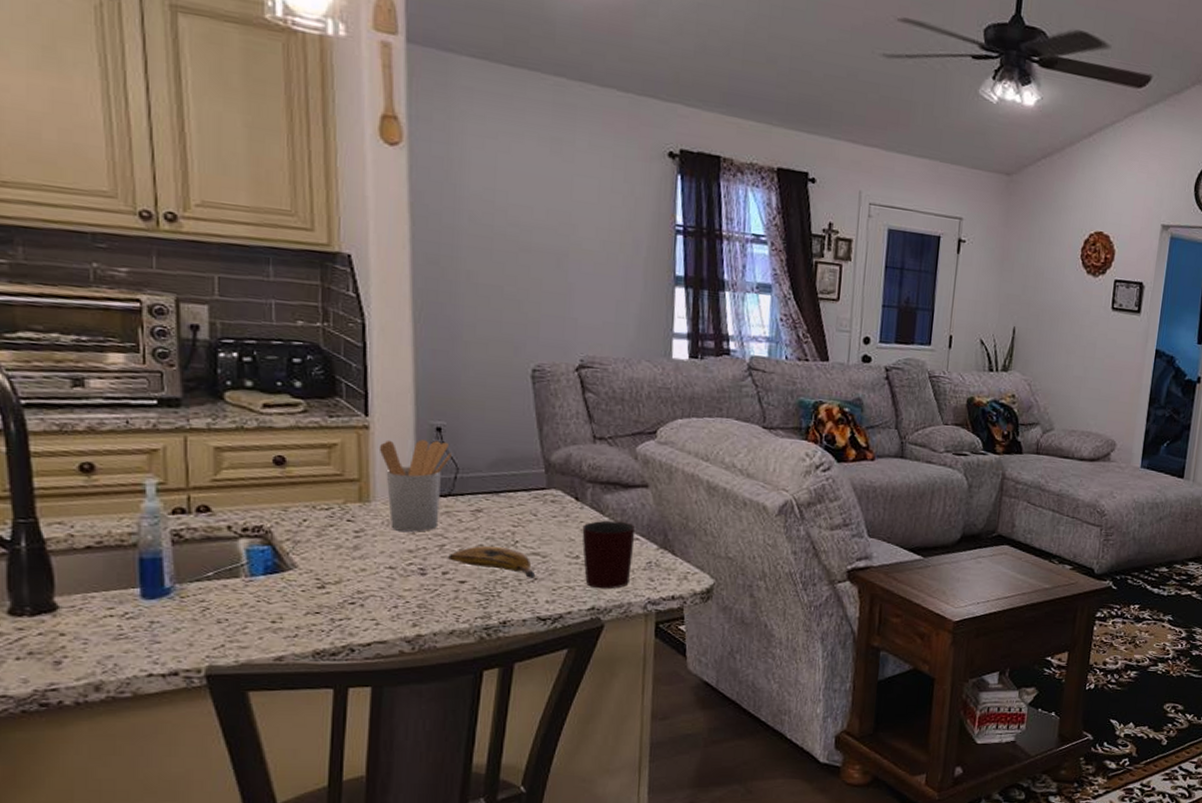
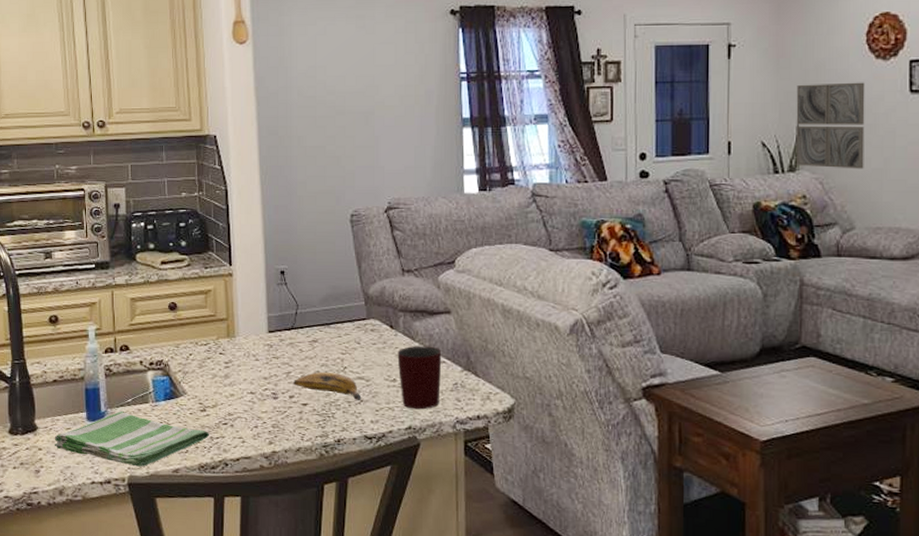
dish towel: none [86,587,330,655] -> present [54,411,210,467]
utensil holder: present [379,439,451,532] -> none [240,282,292,362]
wall art: none [1010,288,1076,376] -> present [796,82,865,169]

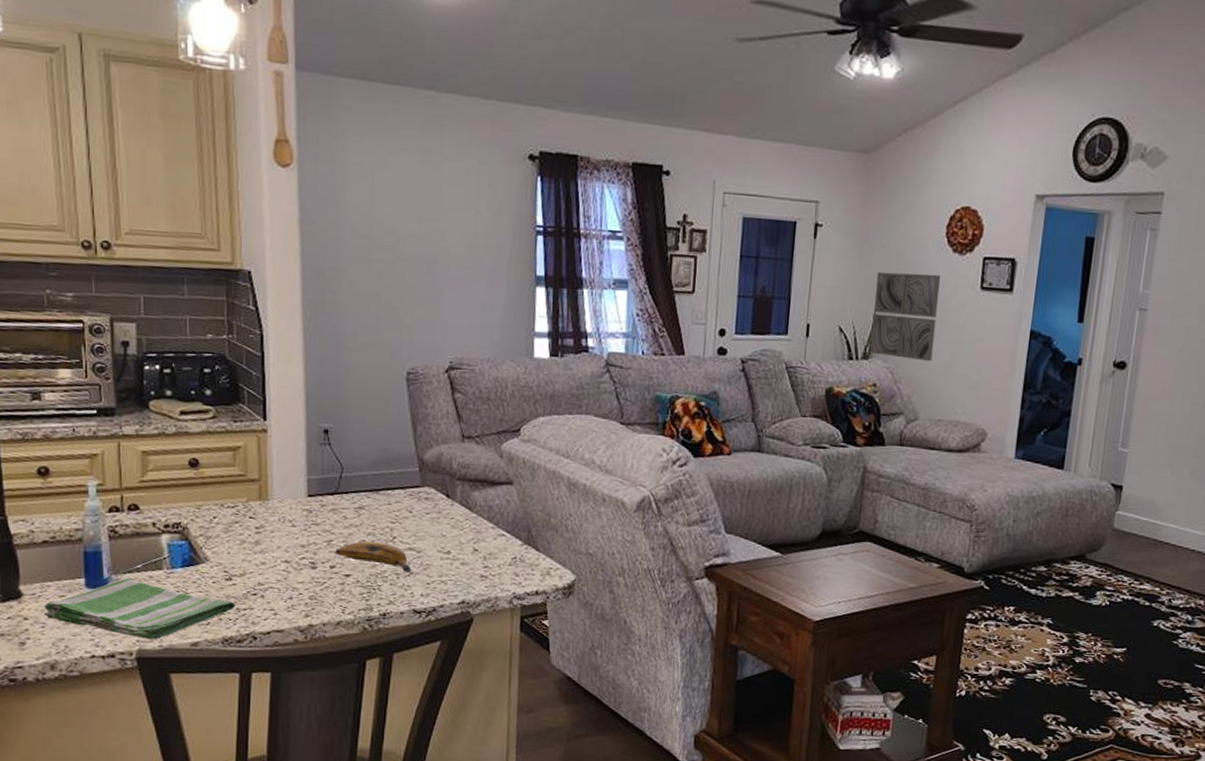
mug: present [397,345,442,410] -> none [452,517,501,584]

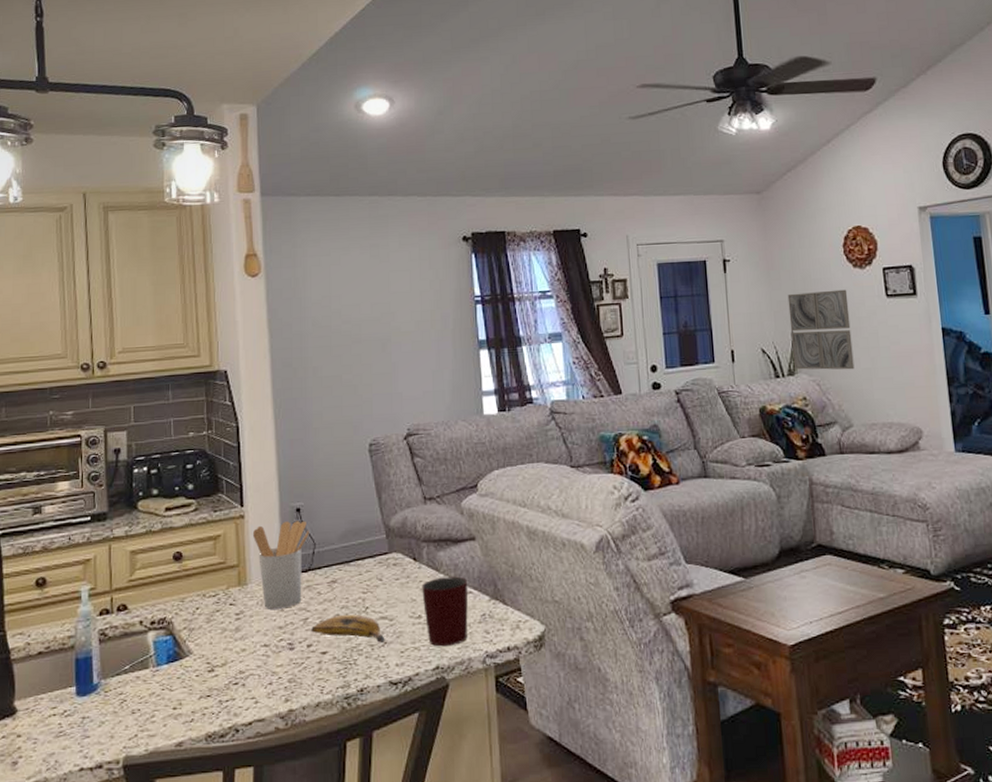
dish towel: present [44,578,236,640] -> none [36,681,219,745]
utensil holder: none [275,441,337,528] -> present [252,520,309,609]
mug: none [452,517,501,584] -> present [422,576,469,647]

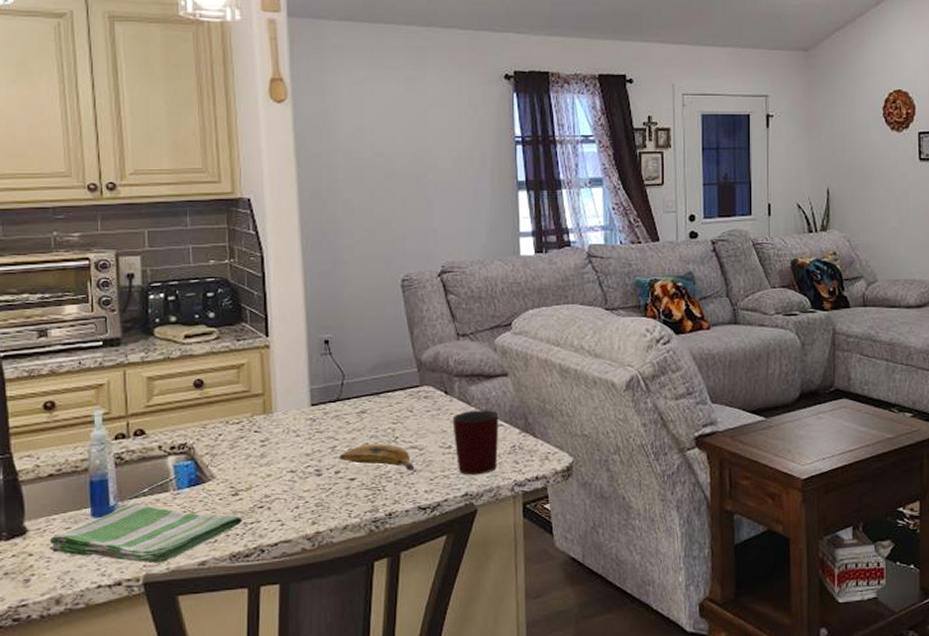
dish towel: none [36,681,219,745] -> present [49,503,243,563]
utensil holder: present [252,520,309,609] -> none [278,352,338,437]
wall art: present [787,289,855,370] -> none [826,151,884,228]

